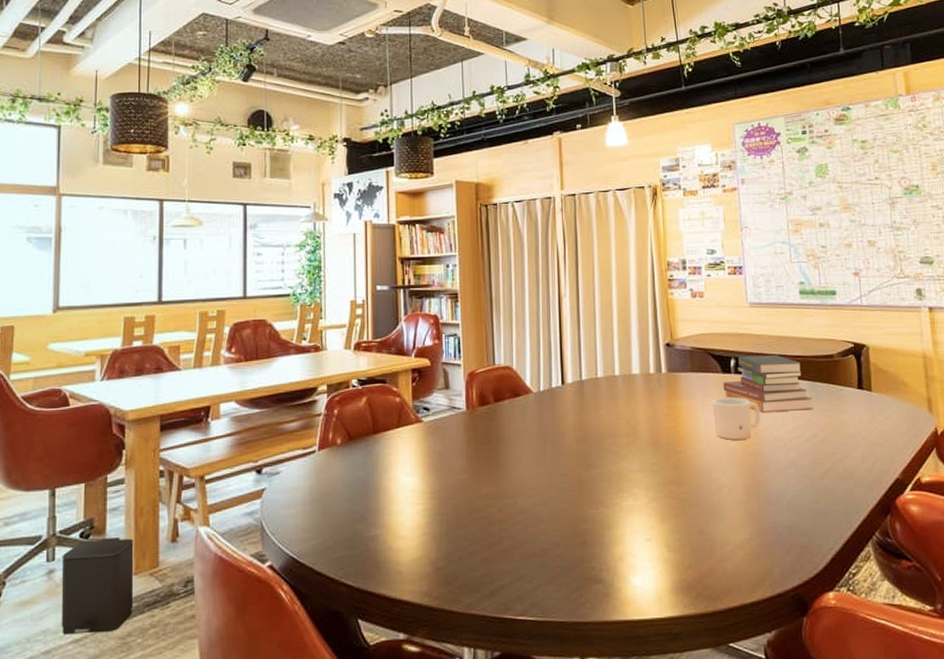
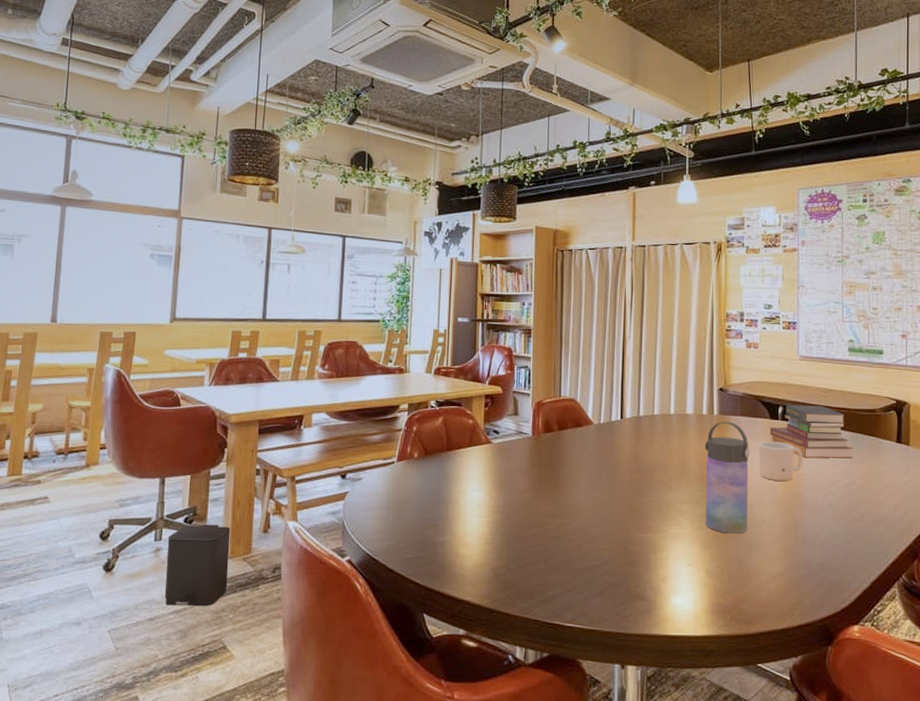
water bottle: none [654,378,707,502] -> present [704,421,750,534]

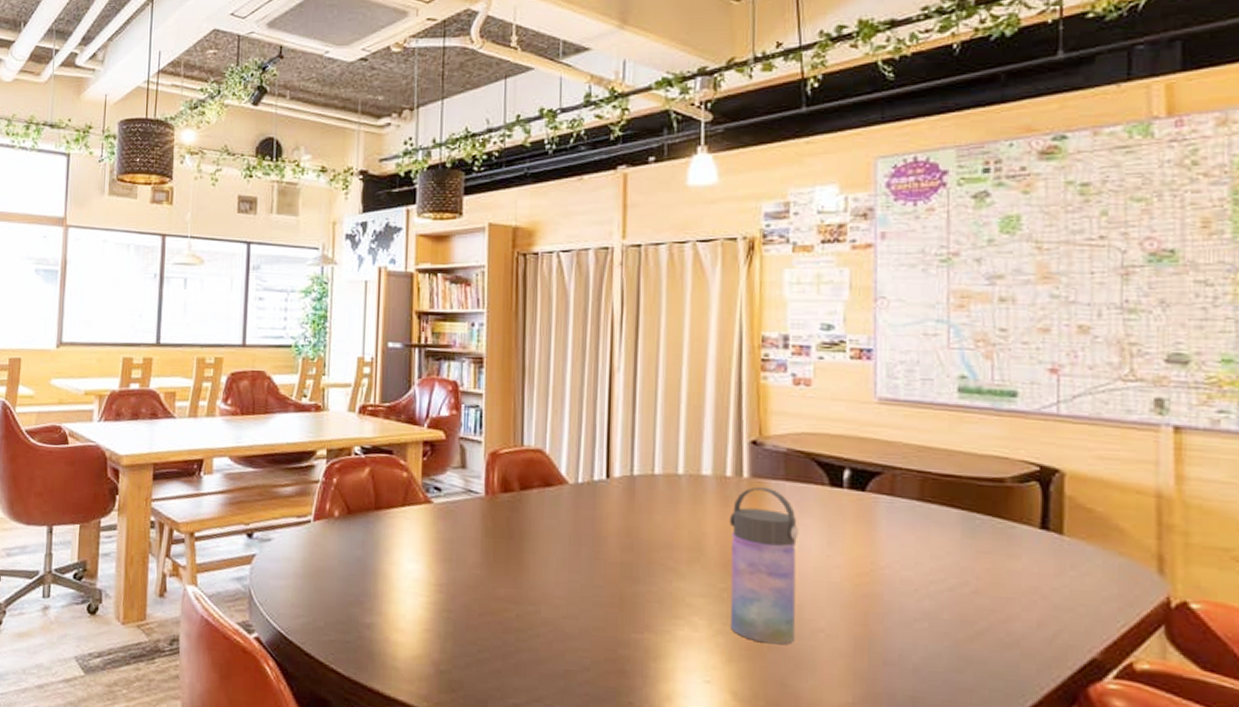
pedal bin: present [164,524,231,606] -> none [53,582,123,677]
mug: present [758,441,803,481] -> none [811,517,884,576]
books: present [770,405,854,459] -> none [830,467,966,549]

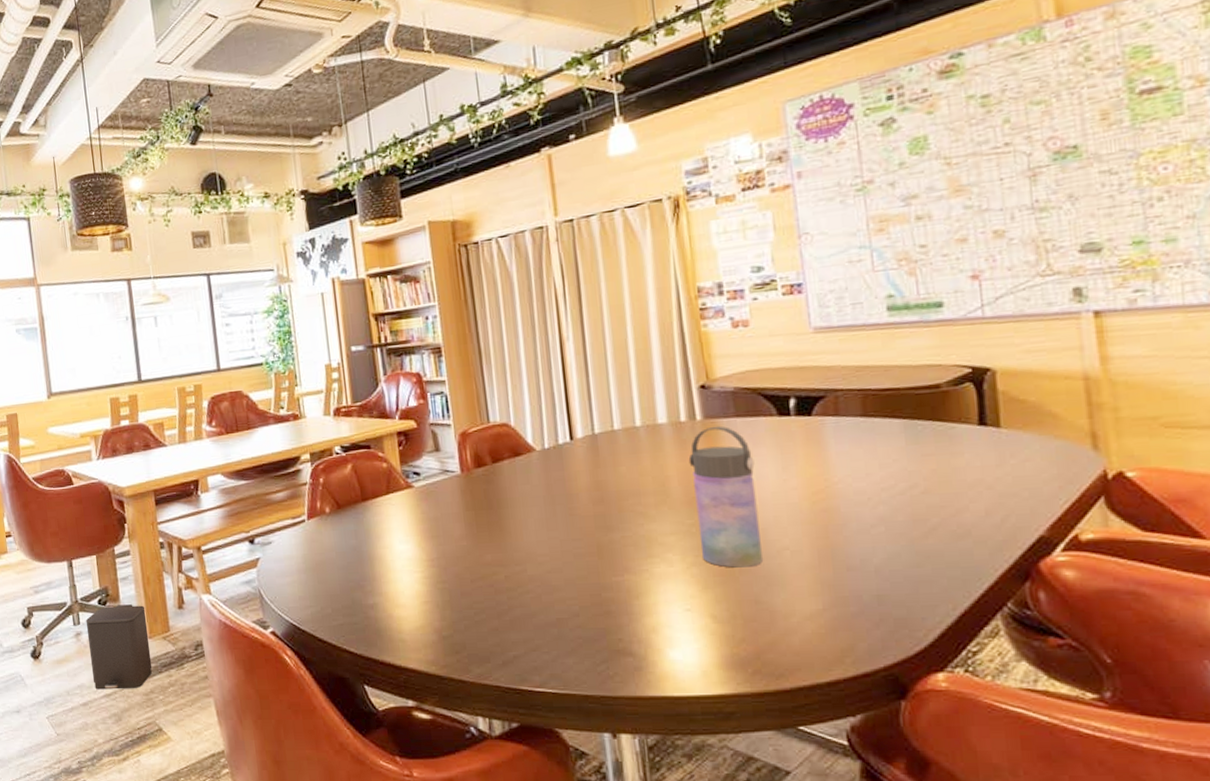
pedal bin: none [53,582,123,677] -> present [85,604,152,690]

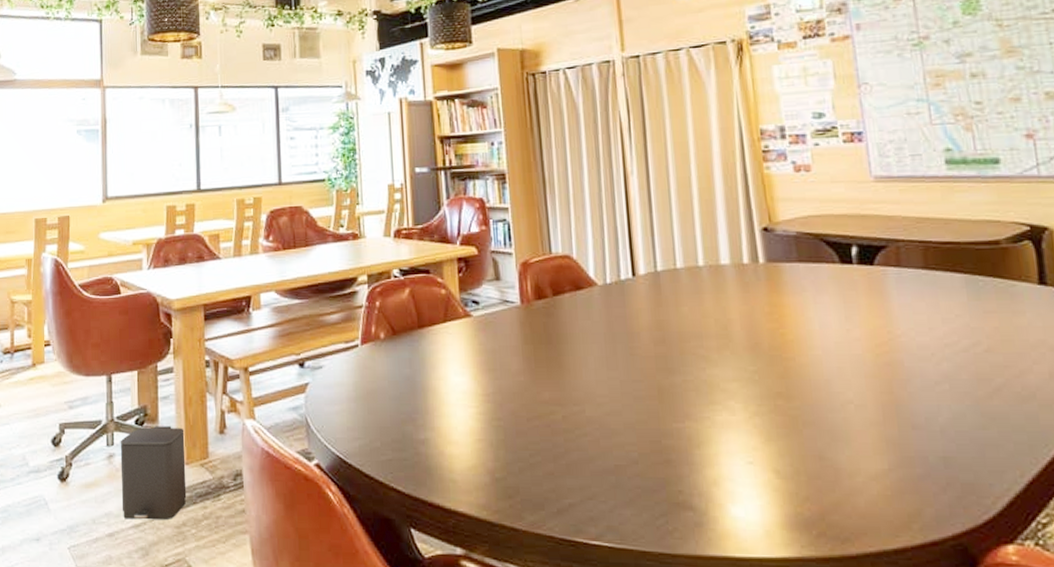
water bottle: present [688,425,762,568] -> none [751,270,826,420]

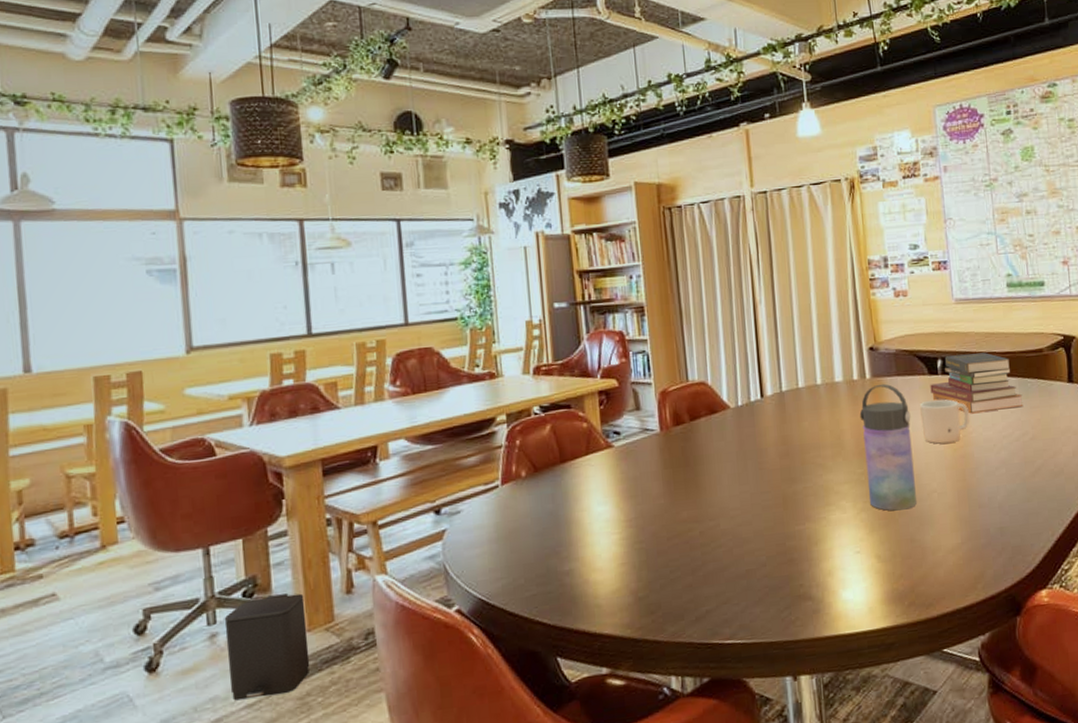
water bottle: none [751,270,826,420] -> present [859,383,916,511]
mug: none [828,293,898,346] -> present [919,399,970,444]
books: none [842,241,974,314] -> present [930,352,1024,414]

